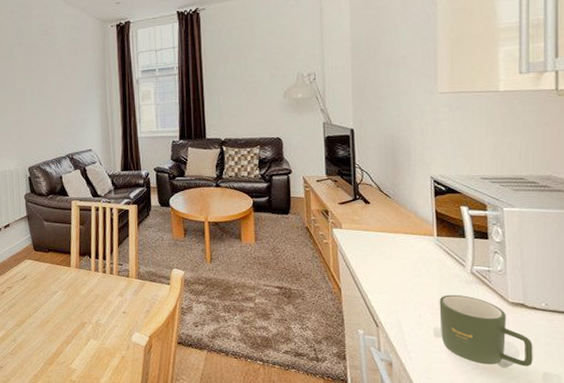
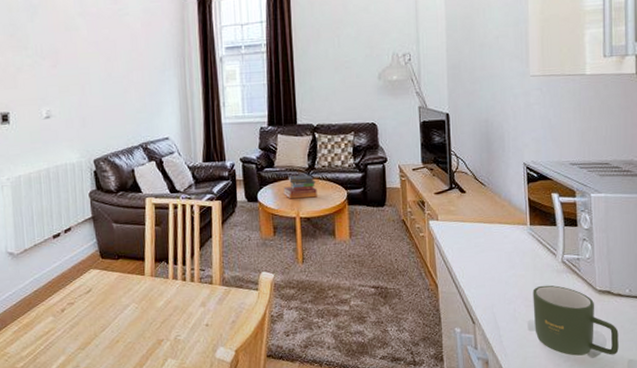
books: none [193,184,225,205] -> present [283,175,317,199]

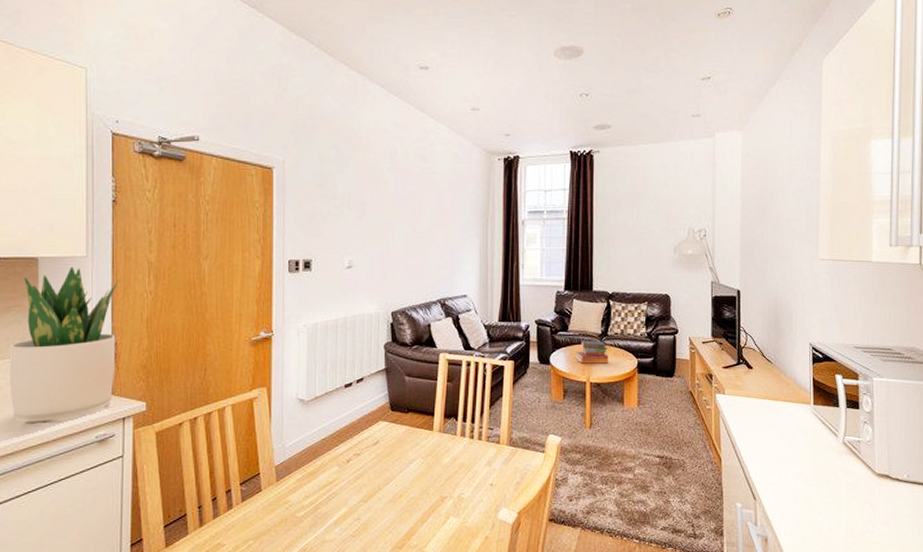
mug: present [532,285,619,357] -> none [813,465,896,540]

